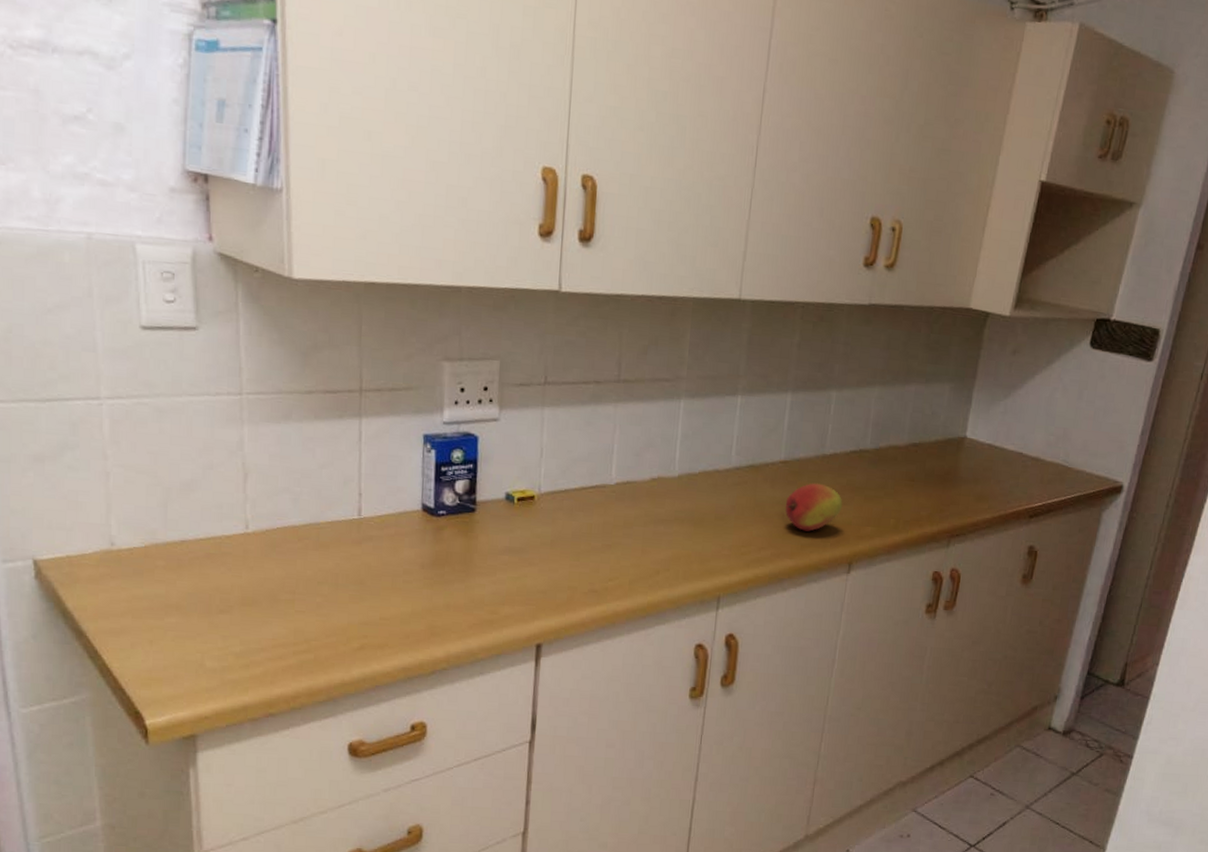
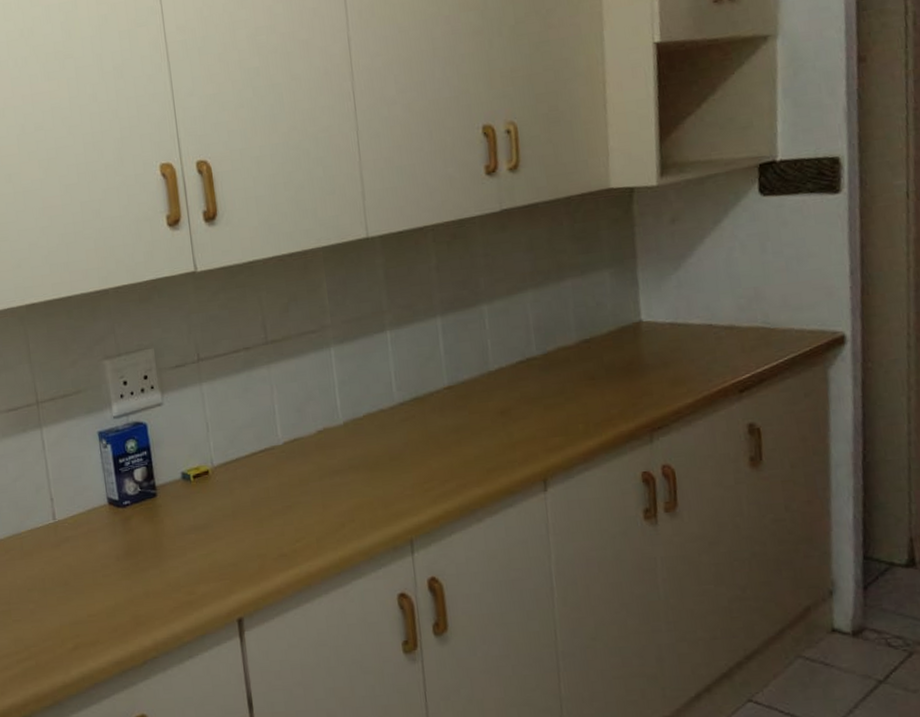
fruit: present [785,483,843,532] -> none [459,402,522,455]

